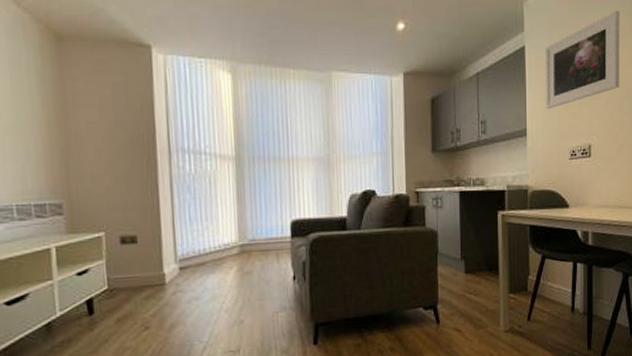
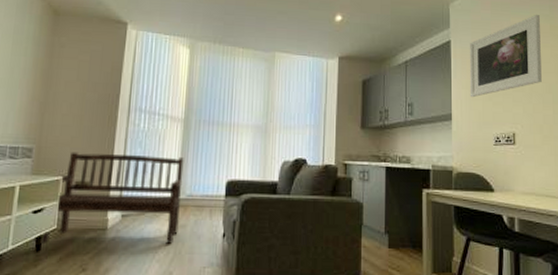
bench: none [91,200,245,308] -> present [40,152,184,245]

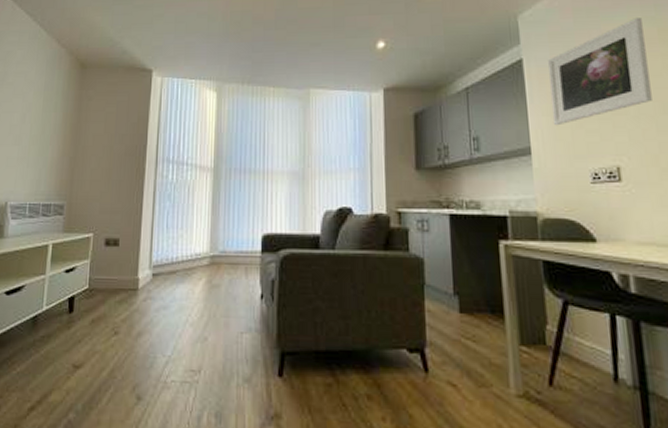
bench: present [40,152,184,245] -> none [73,207,215,307]

